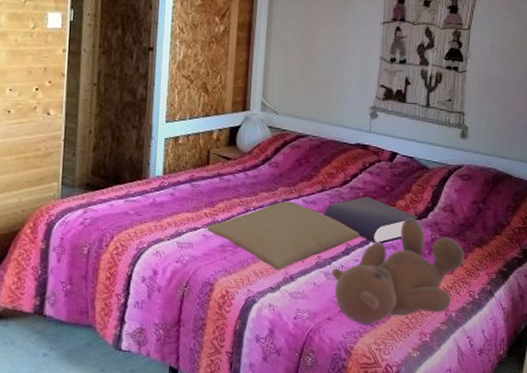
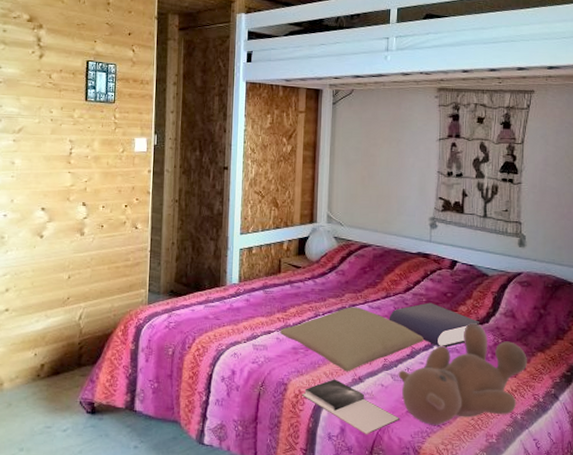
book: none [229,278,331,336] -> present [302,379,399,435]

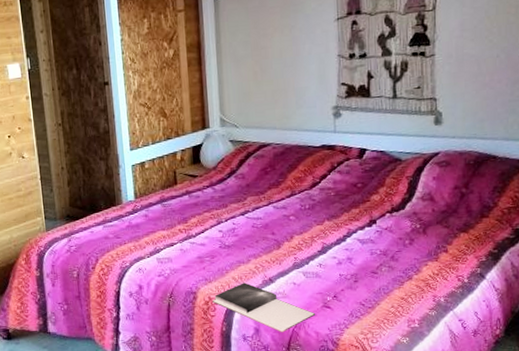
pillow: present [280,307,424,372] -> none [183,209,335,275]
book: present [389,302,480,348] -> none [295,195,396,240]
teddy bear: present [398,323,527,425] -> none [310,211,449,317]

